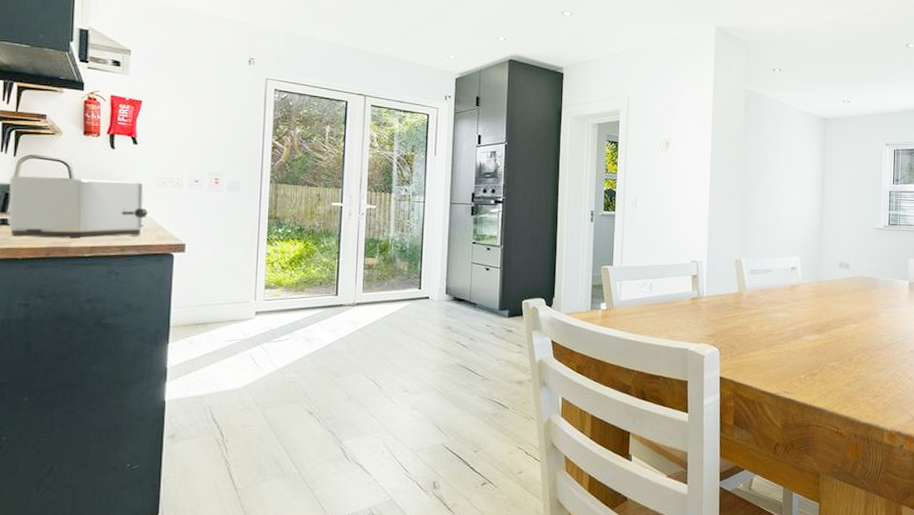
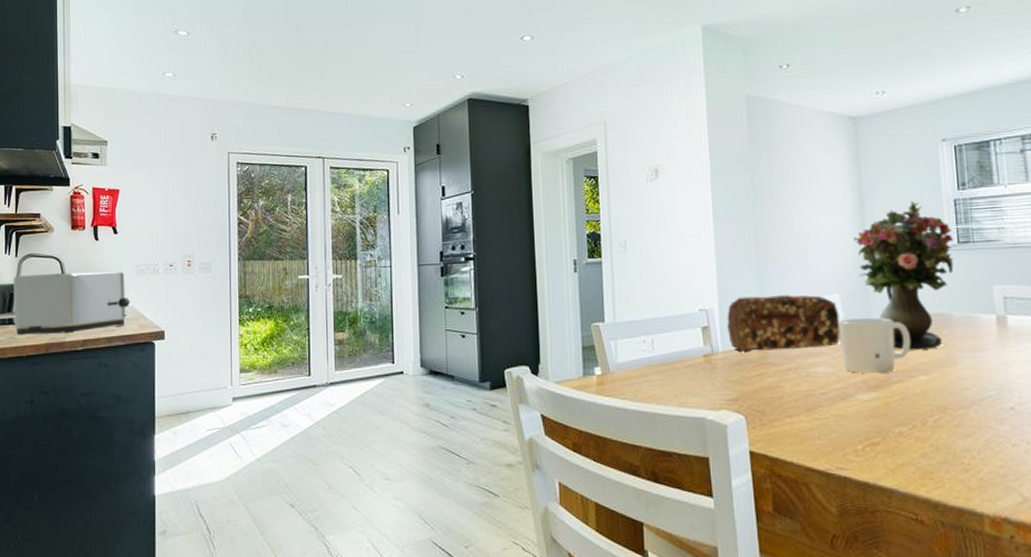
bread loaf: none [712,253,798,298] -> present [727,295,840,352]
mug: none [796,276,848,320] -> present [837,317,911,373]
bouquet: none [814,188,886,304] -> present [853,200,954,350]

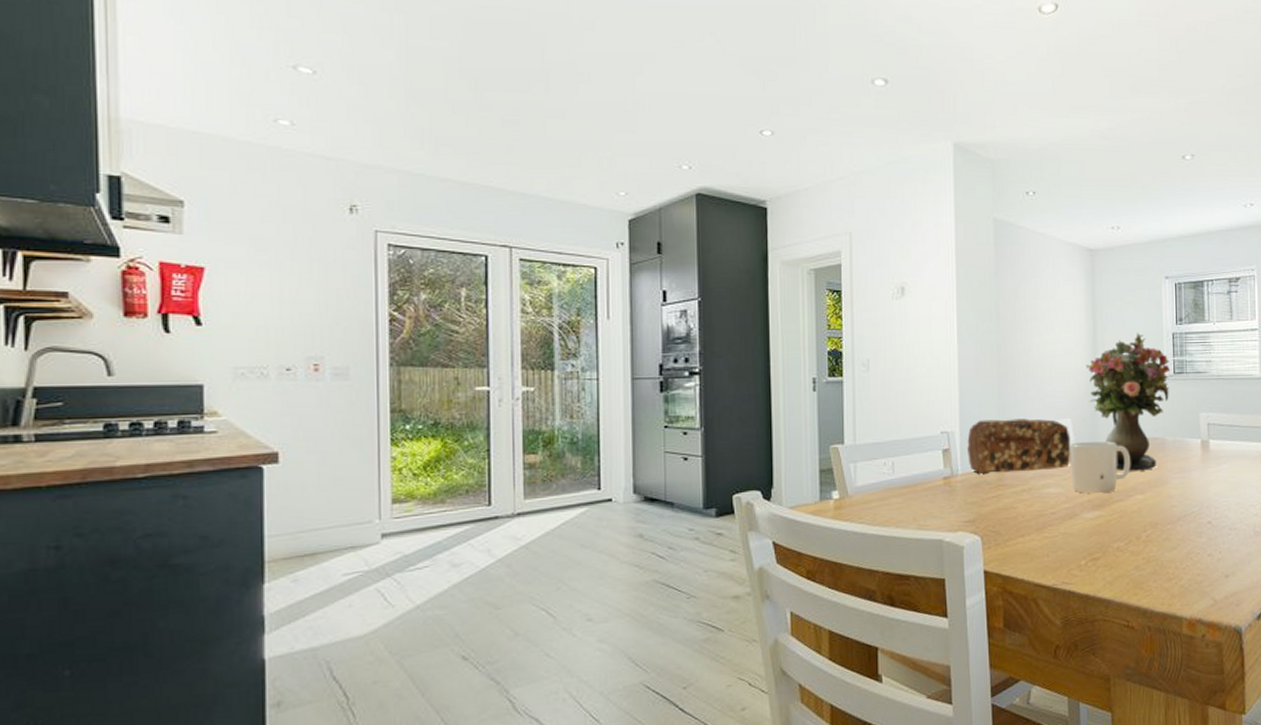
toaster: present [13,271,130,336] -> none [21,374,223,459]

